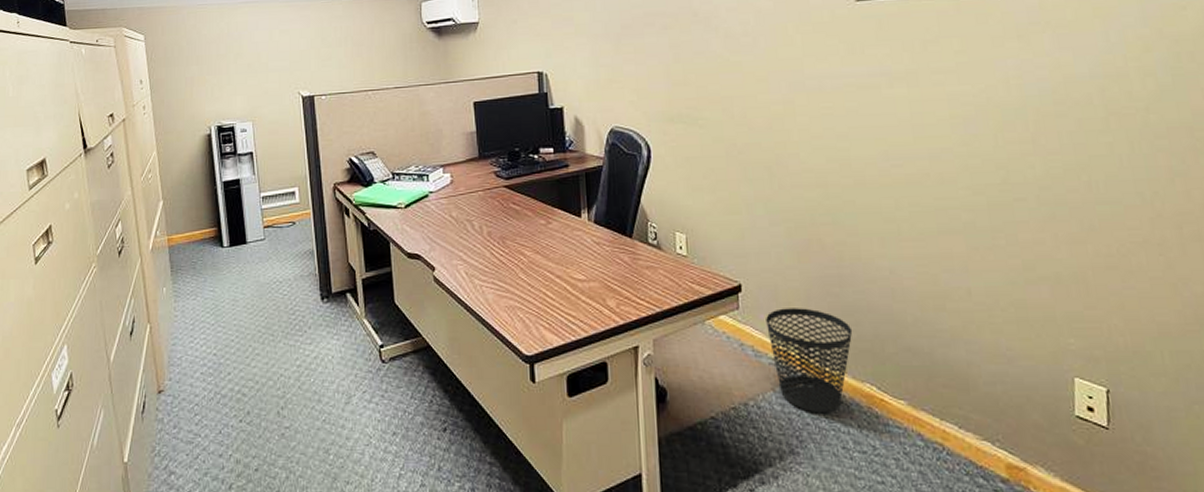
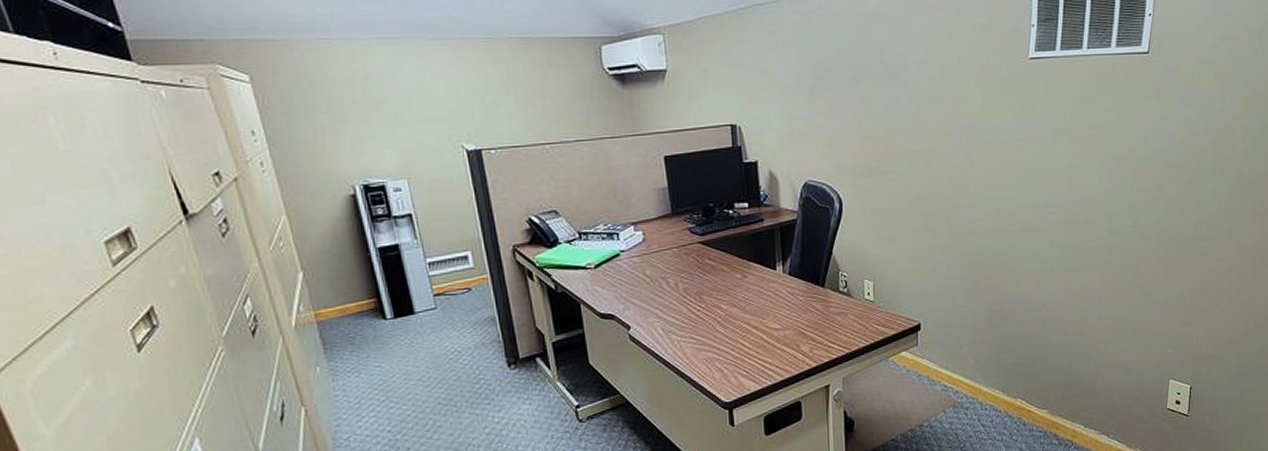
wastebasket: present [766,308,853,414] -> none [940,340,1010,427]

